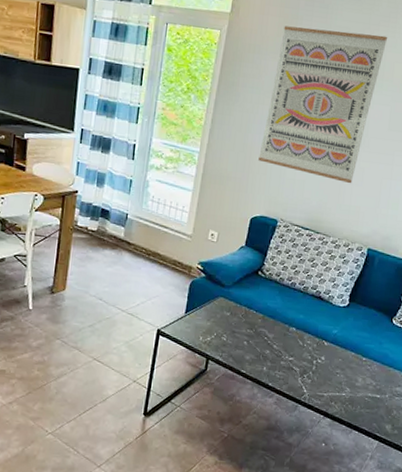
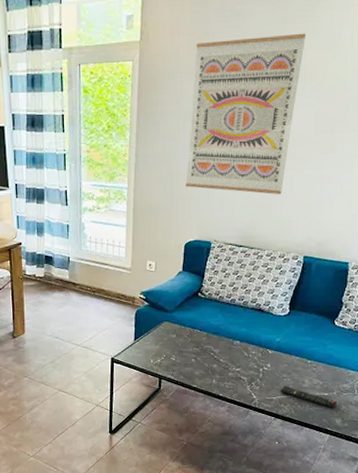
remote control: none [332,382,388,413] -> present [281,386,336,409]

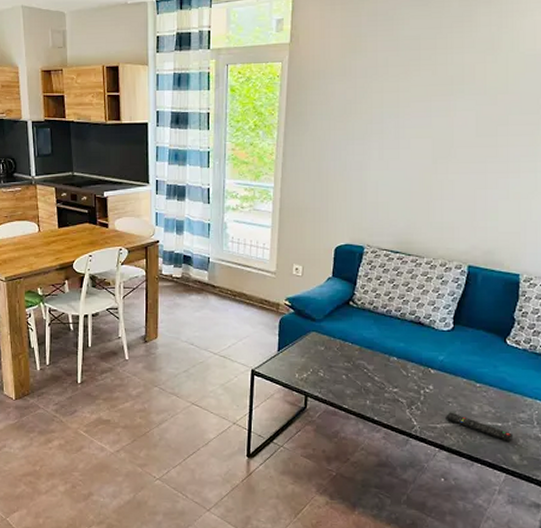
wall art: present [186,33,306,195] -> none [336,37,463,199]

